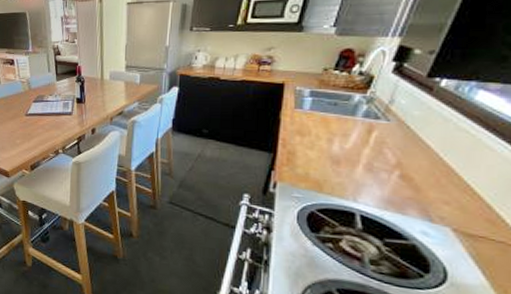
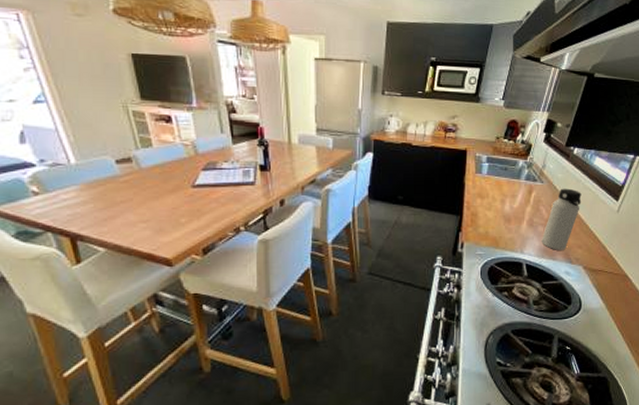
water bottle: none [384,128,452,204] -> present [541,188,582,250]

